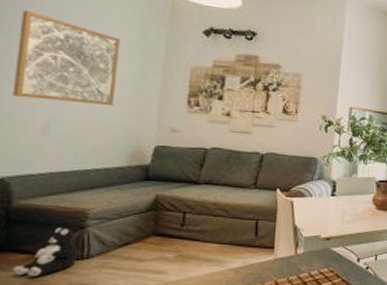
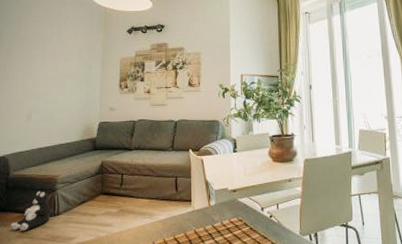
wall art: present [13,10,120,105] -> none [9,35,73,96]

